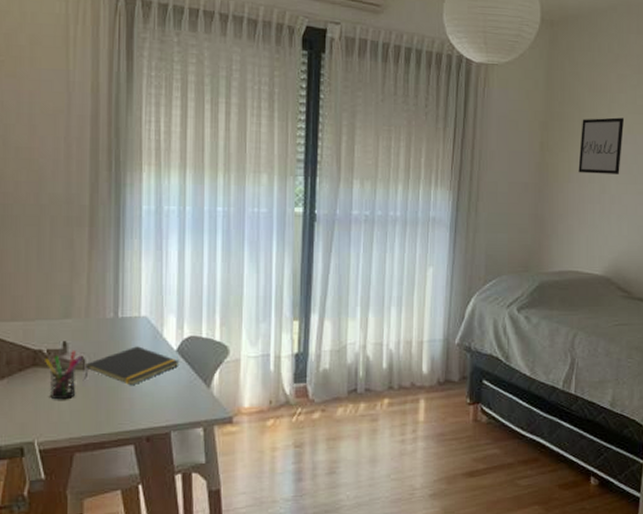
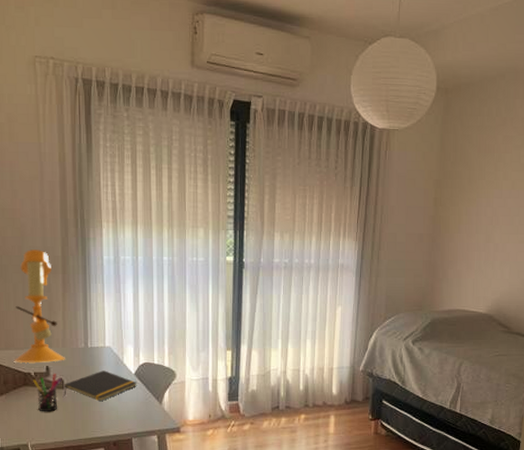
desk lamp: none [21,197,90,338] -> present [14,249,66,364]
wall art: present [578,117,625,174] -> none [467,175,509,225]

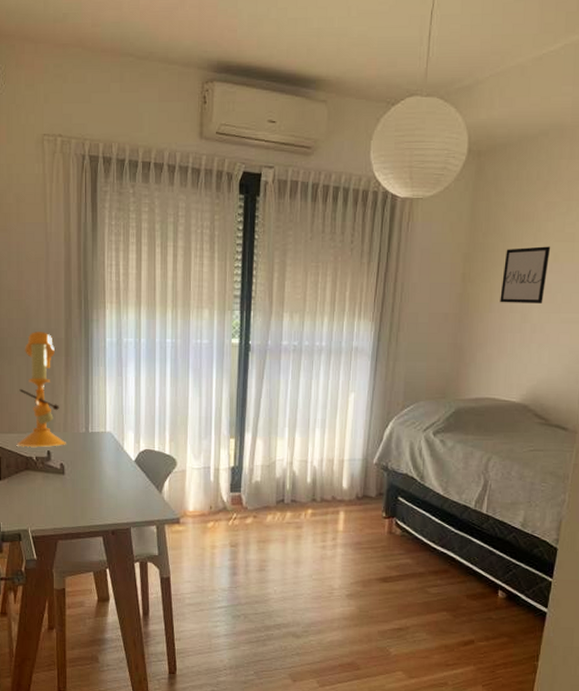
pen holder: present [33,373,61,412] -> none [34,457,62,498]
notepad: present [64,370,137,401] -> none [64,456,137,488]
wall art: none [467,175,509,225] -> present [500,246,551,303]

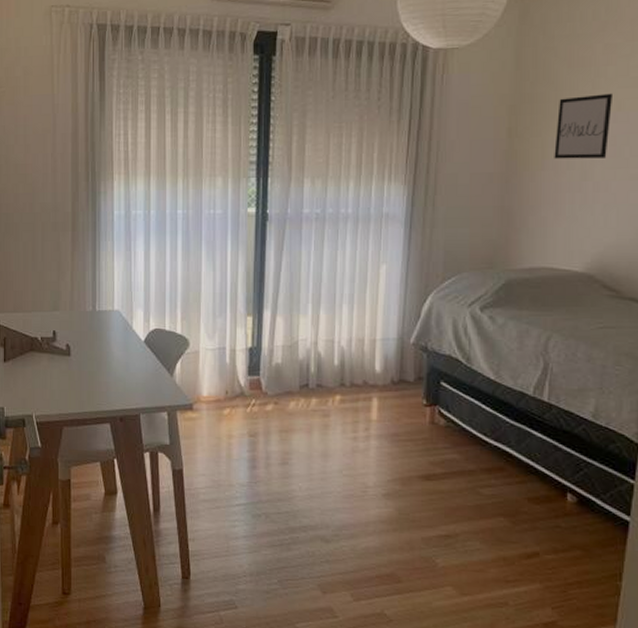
desk lamp: present [16,332,67,448] -> none [21,206,73,328]

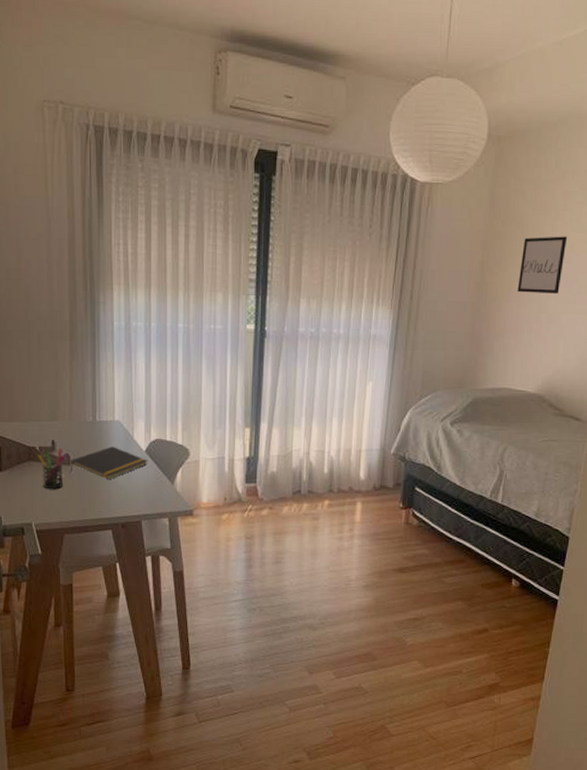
pen holder: none [39,338,67,381] -> present [38,447,67,490]
notepad: none [70,336,147,370] -> present [70,446,148,479]

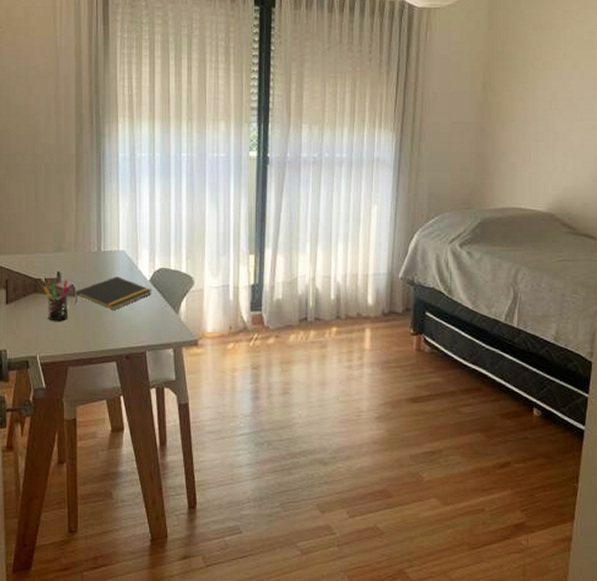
wall art: present [517,236,568,294] -> none [522,54,570,111]

